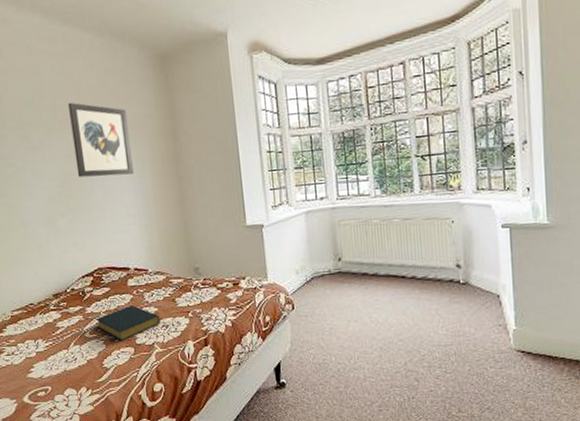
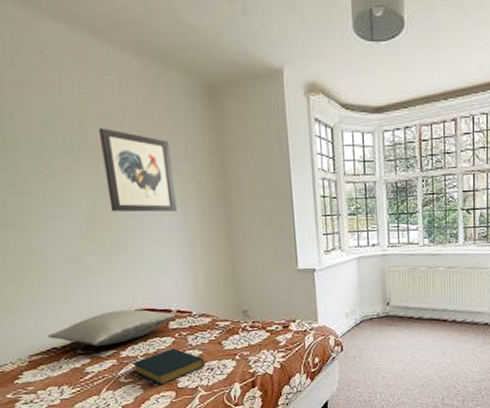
pillow: none [26,268,134,303] -> present [47,309,176,346]

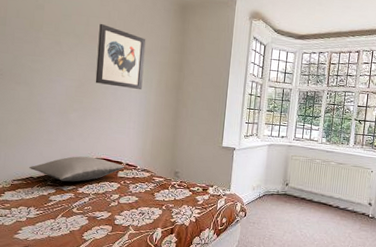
hardback book: present [131,348,205,385] -> none [84,192,138,220]

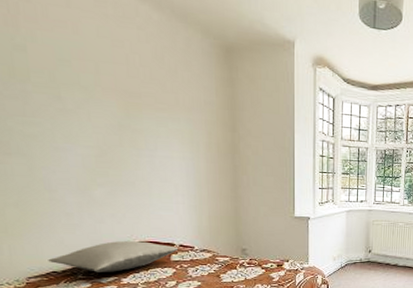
wall art: present [95,23,146,89] -> none [115,71,187,155]

